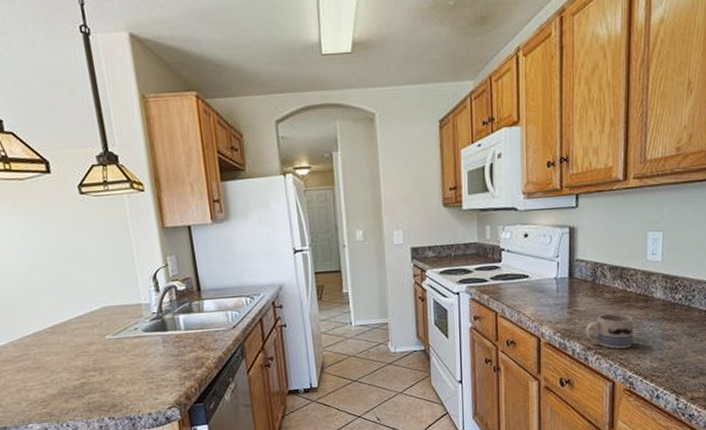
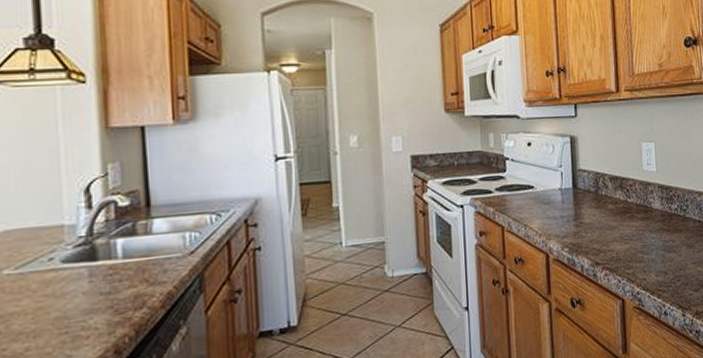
mug: present [585,313,634,349] -> none [592,225,638,263]

